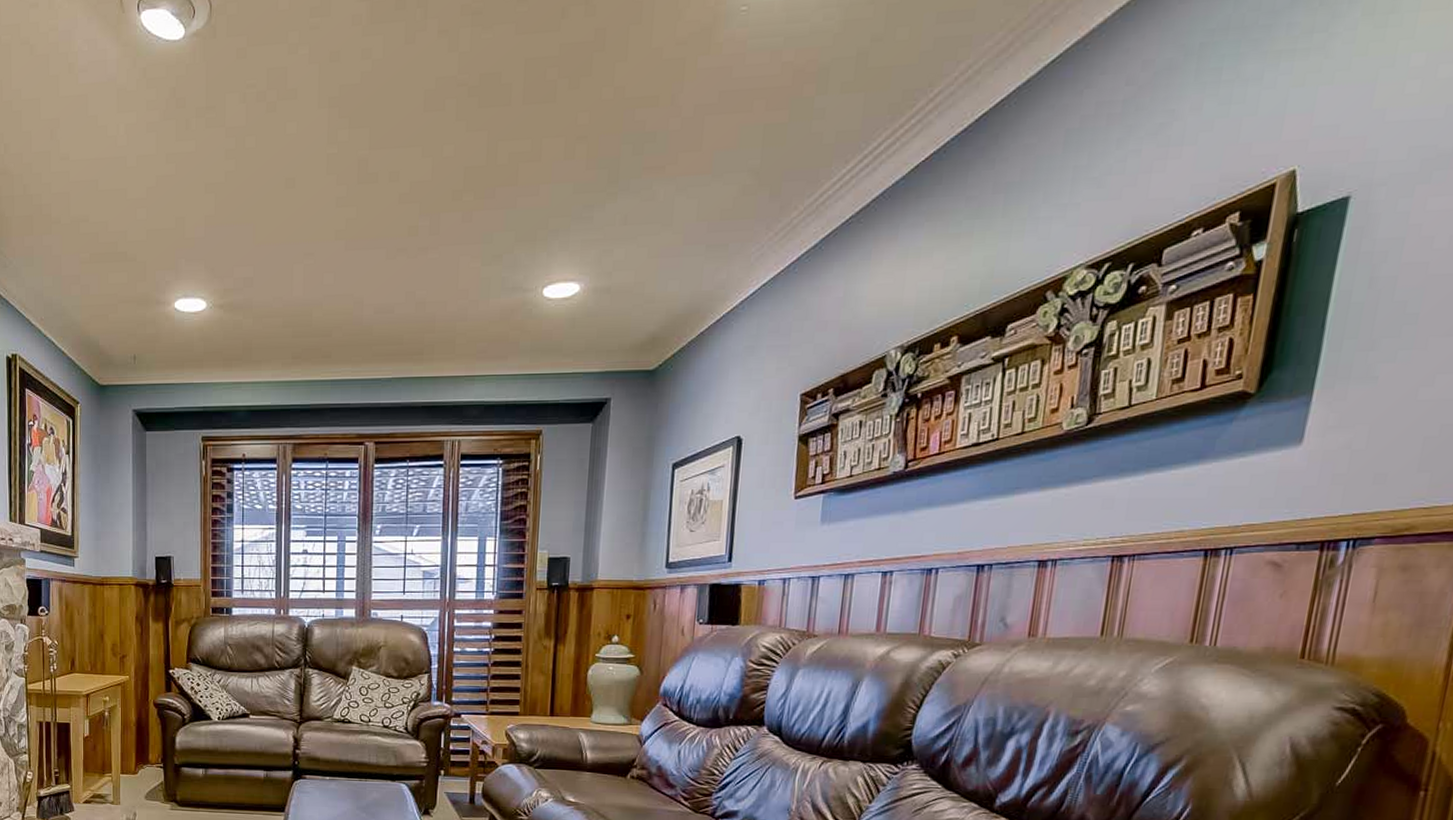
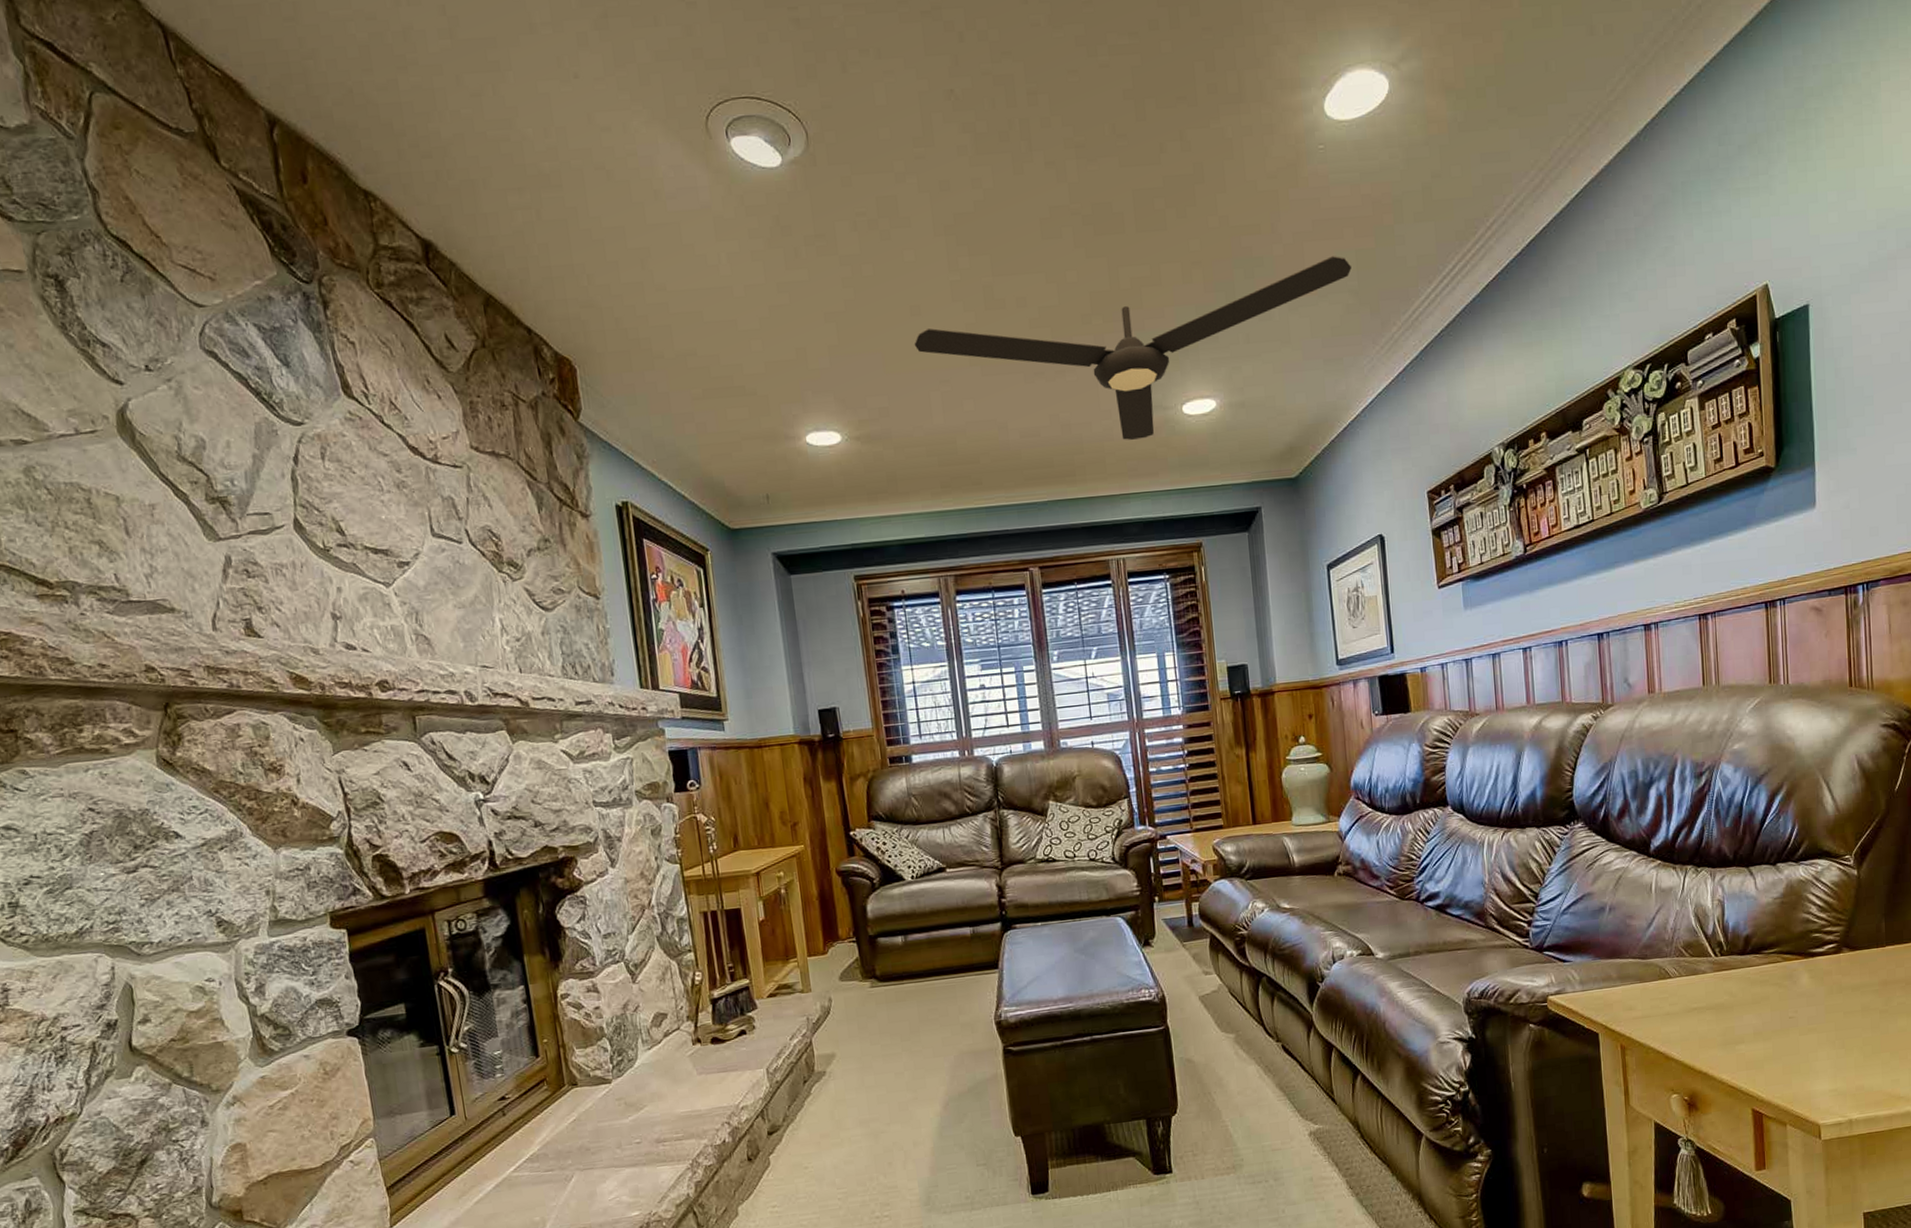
ceiling fan: none [284,131,756,321] -> present [914,256,1351,440]

